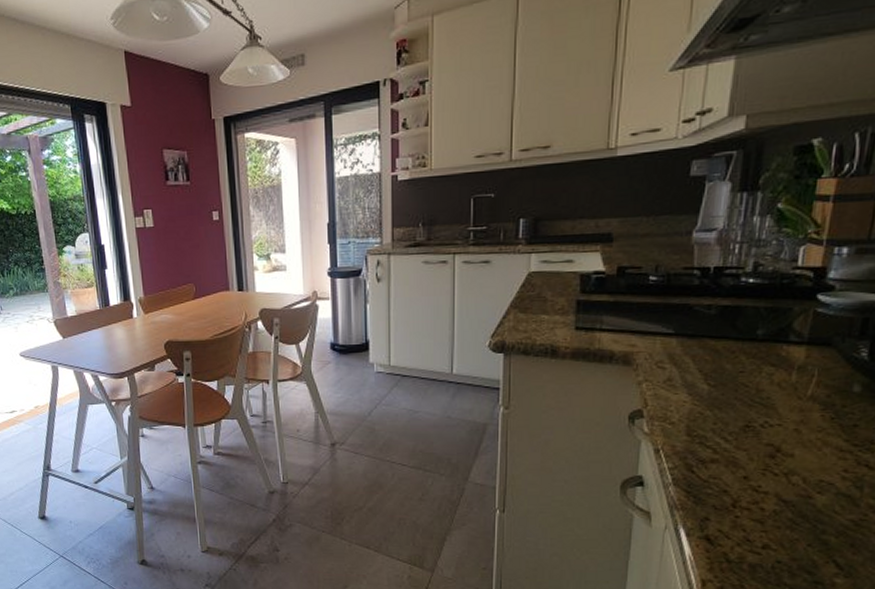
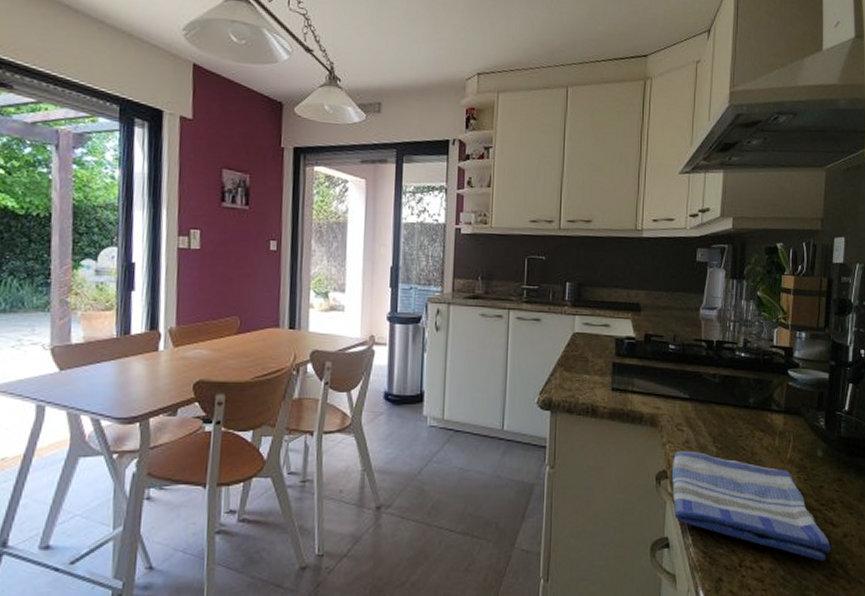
dish towel: none [648,389,863,505] -> present [671,451,831,561]

